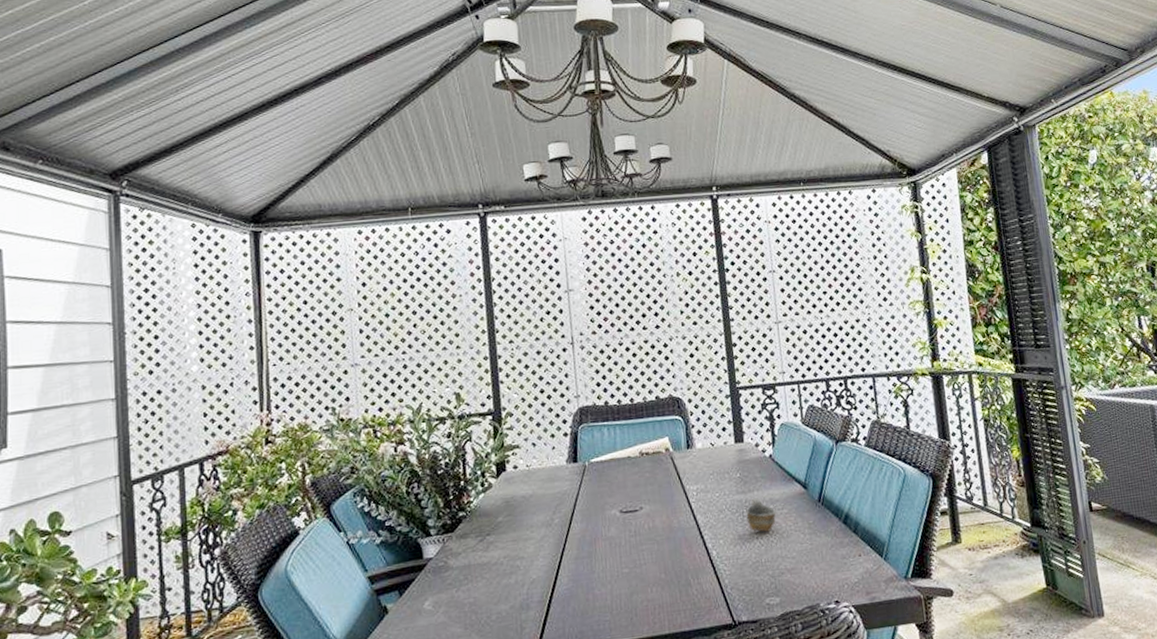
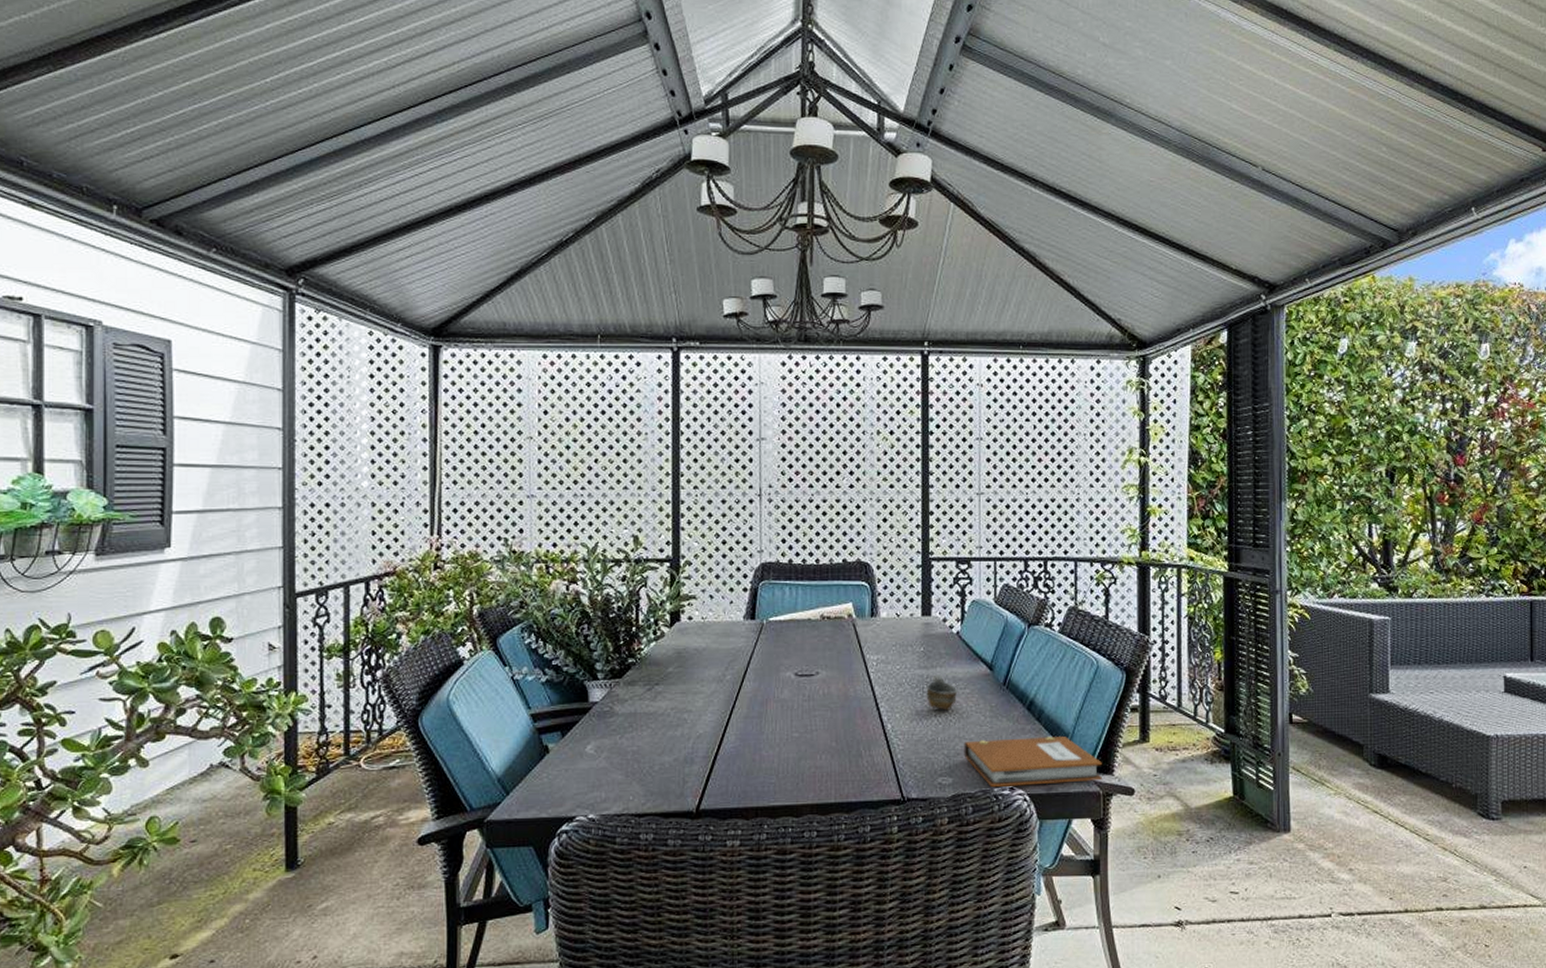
notebook: none [787,545,921,602] -> present [964,735,1102,787]

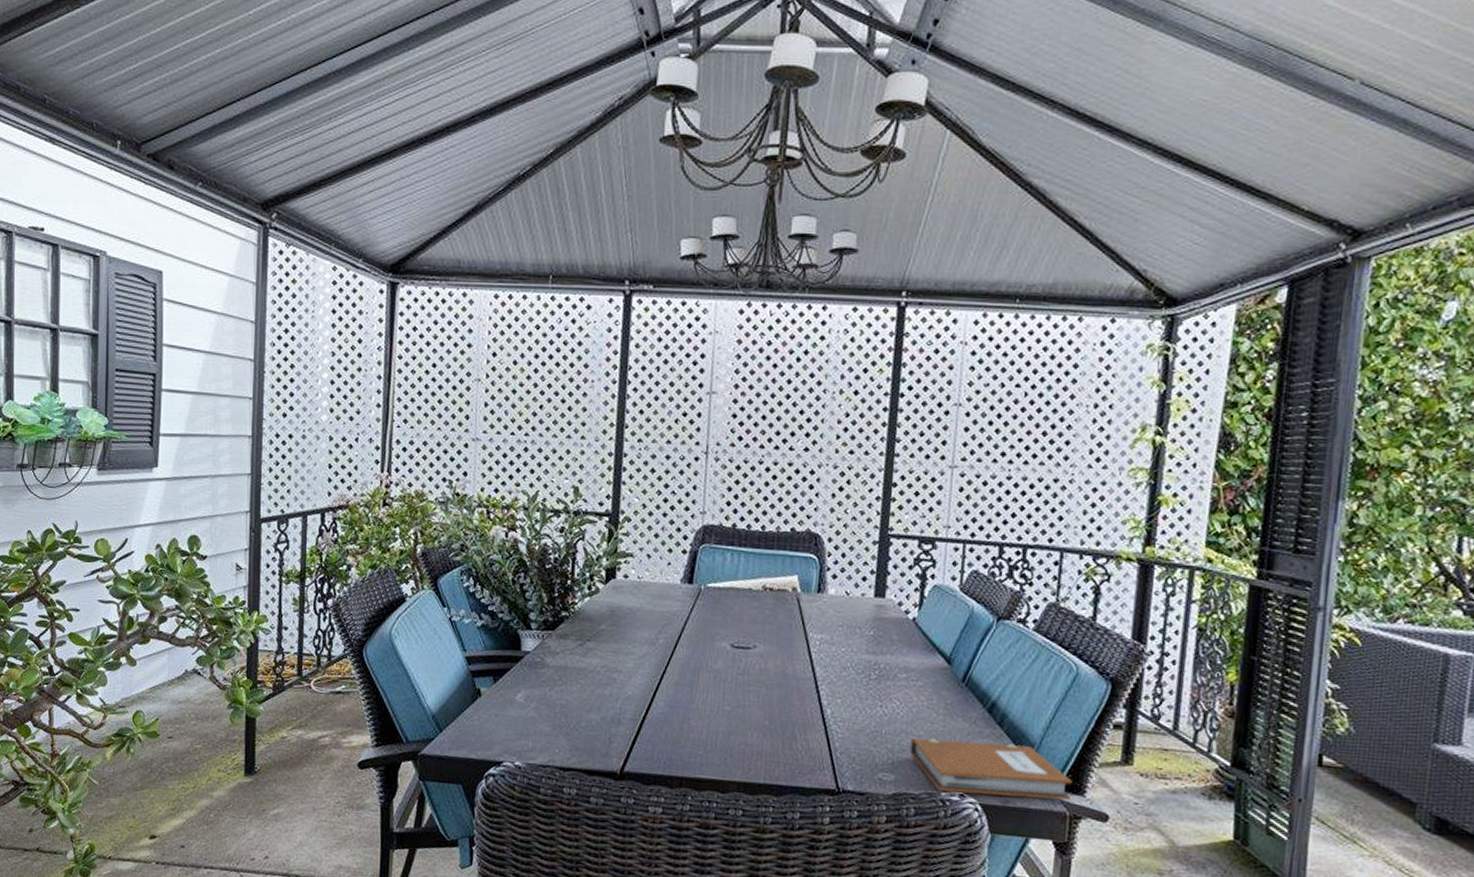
cup: present [926,674,958,710] -> none [872,662,909,702]

